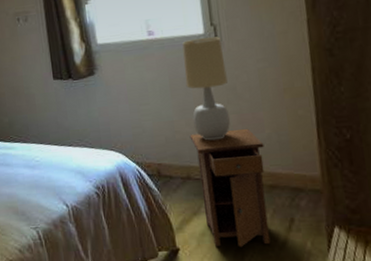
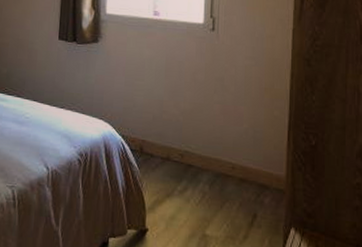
table lamp: present [182,36,231,141] -> none [180,27,218,126]
nightstand: present [189,128,271,248] -> none [175,116,241,237]

